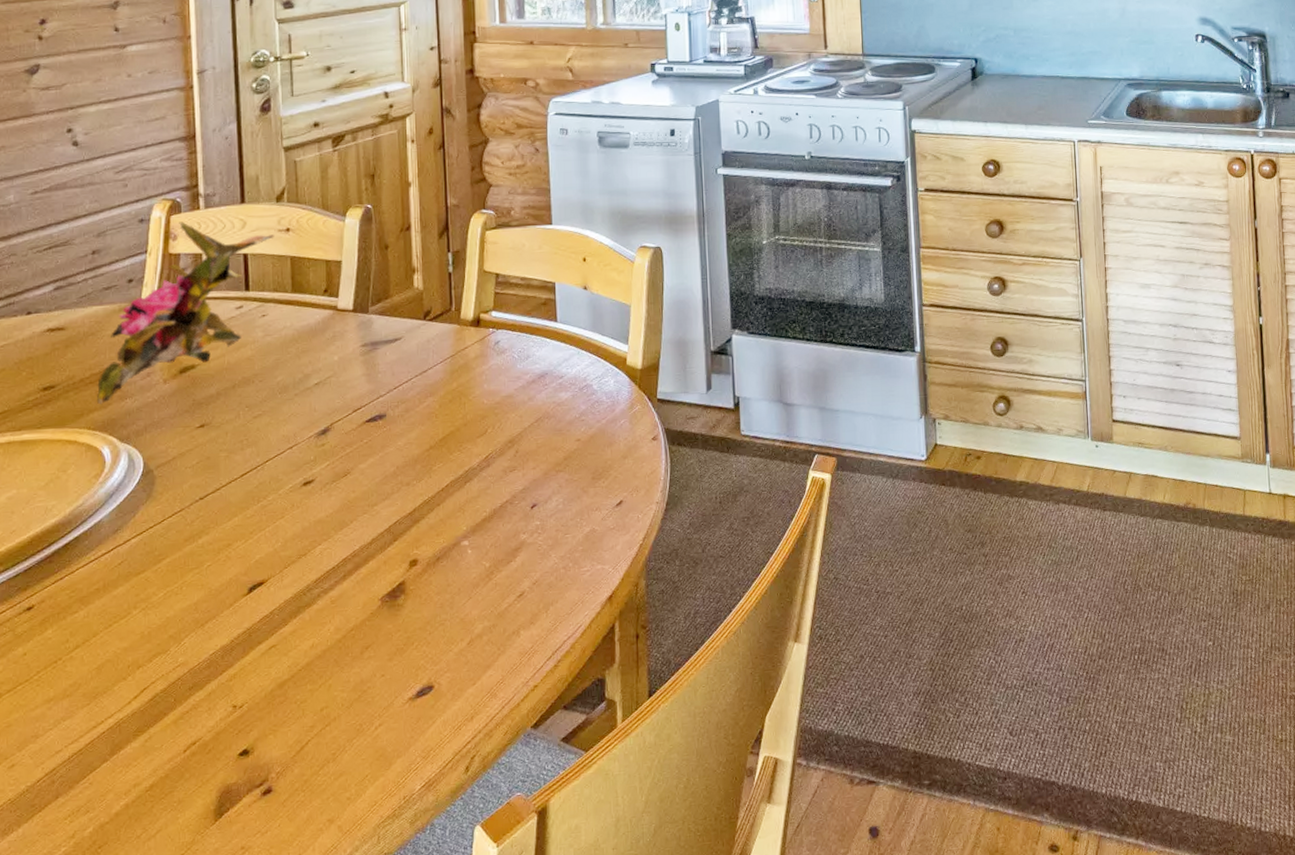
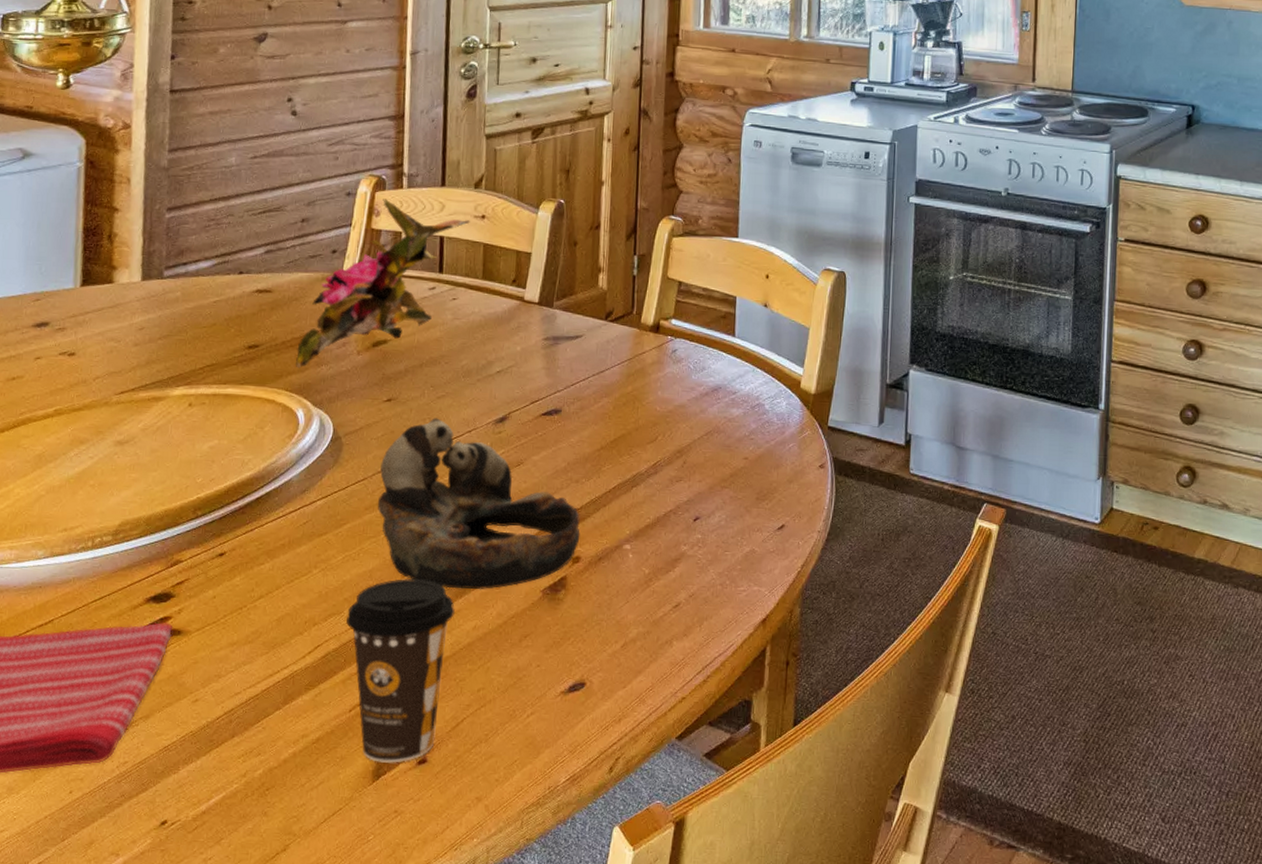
coffee cup: none [174,604,290,800] -> present [346,578,455,763]
bowl: none [197,438,416,610] -> present [377,418,580,589]

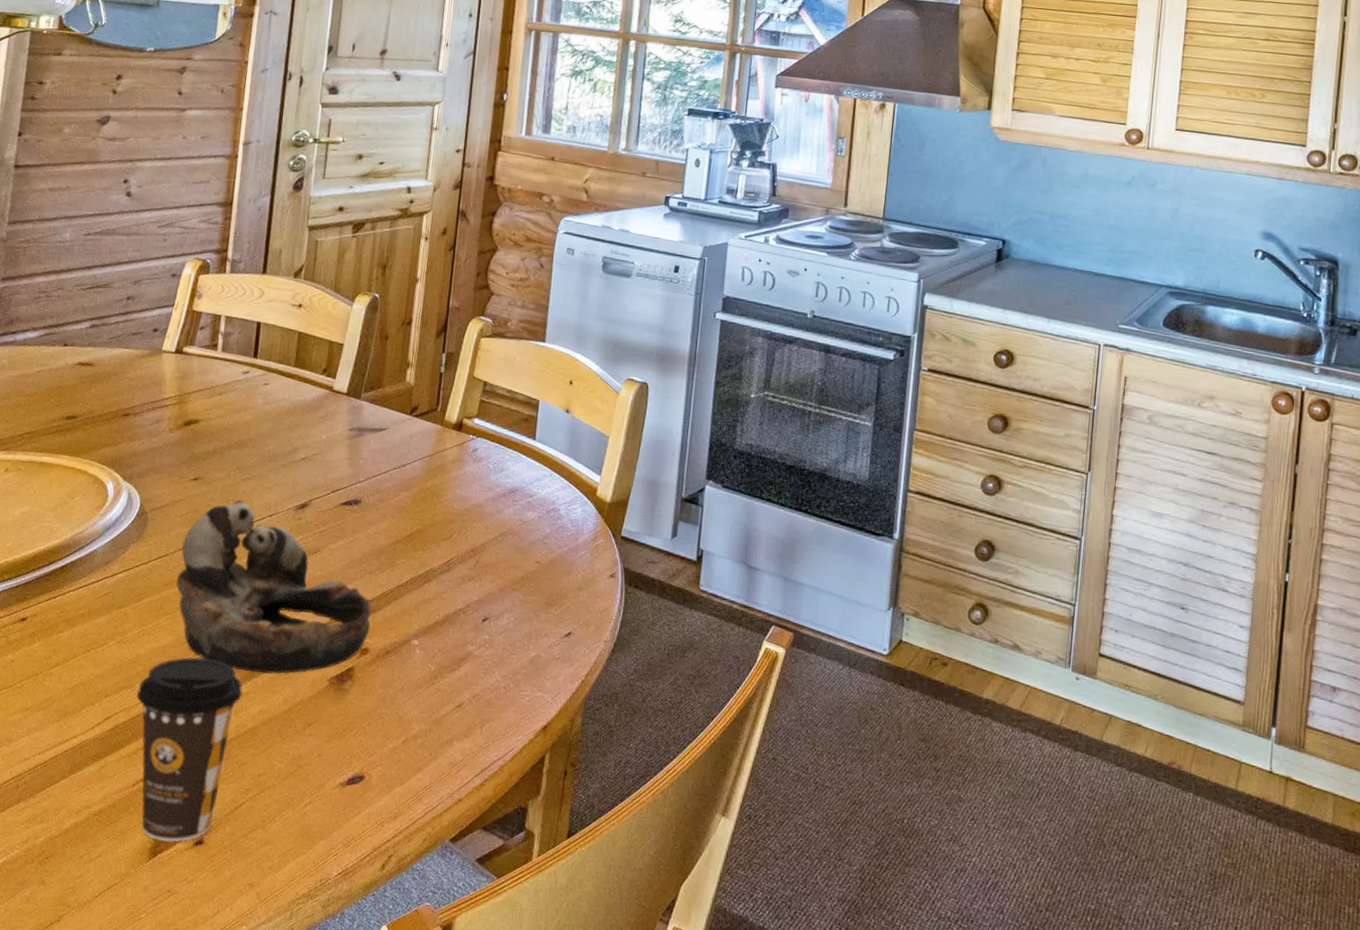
flower: present [296,198,470,369] -> none [110,282,287,442]

